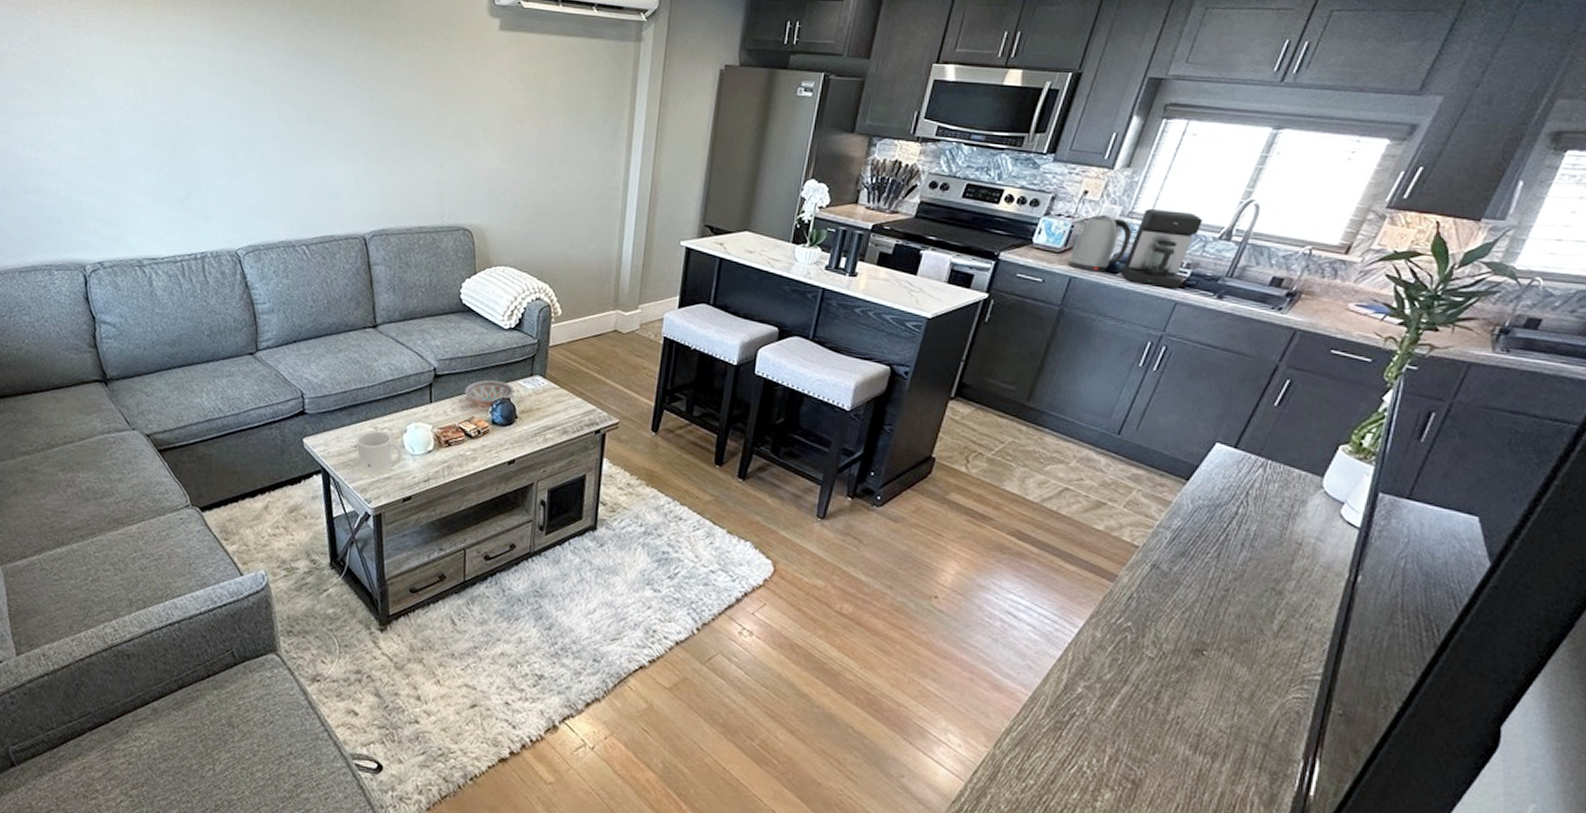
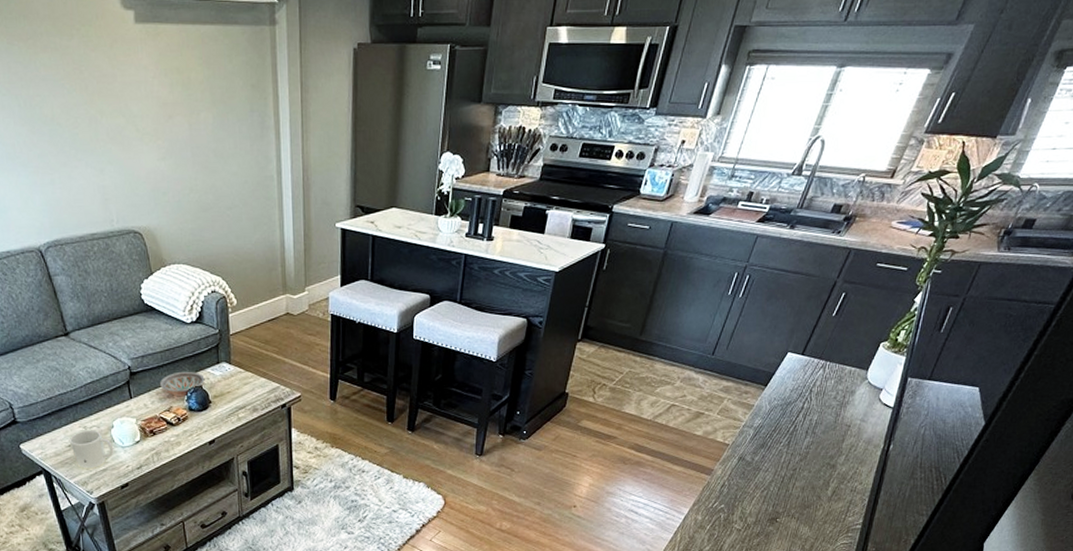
kettle: present [1069,215,1132,273] -> none [670,162,721,215]
coffee maker: present [1120,208,1202,288] -> none [713,151,779,223]

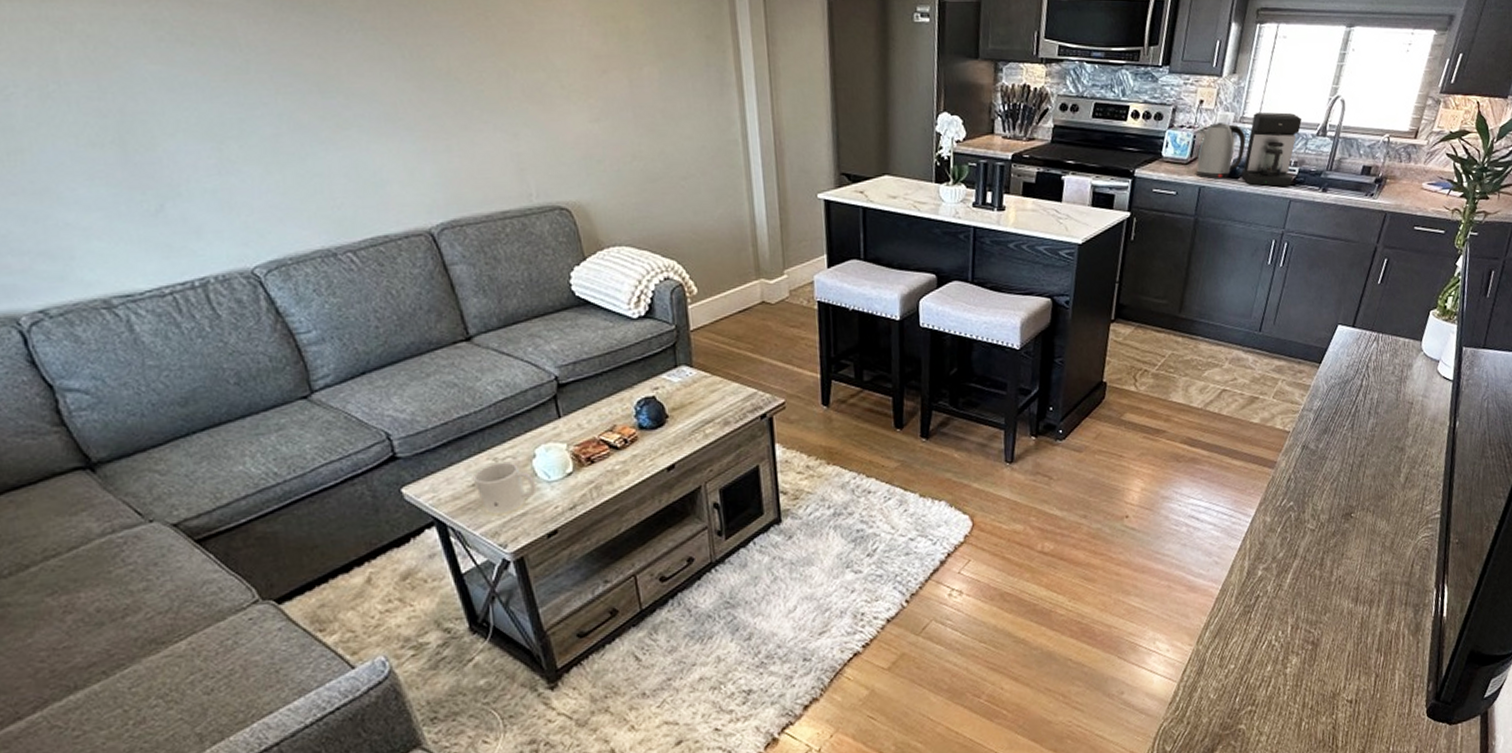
bowl: present [160,371,205,397] -> none [599,378,659,413]
kettle: none [670,162,721,215] -> present [1196,123,1246,179]
coffee maker: none [713,151,779,223] -> present [1241,112,1302,187]

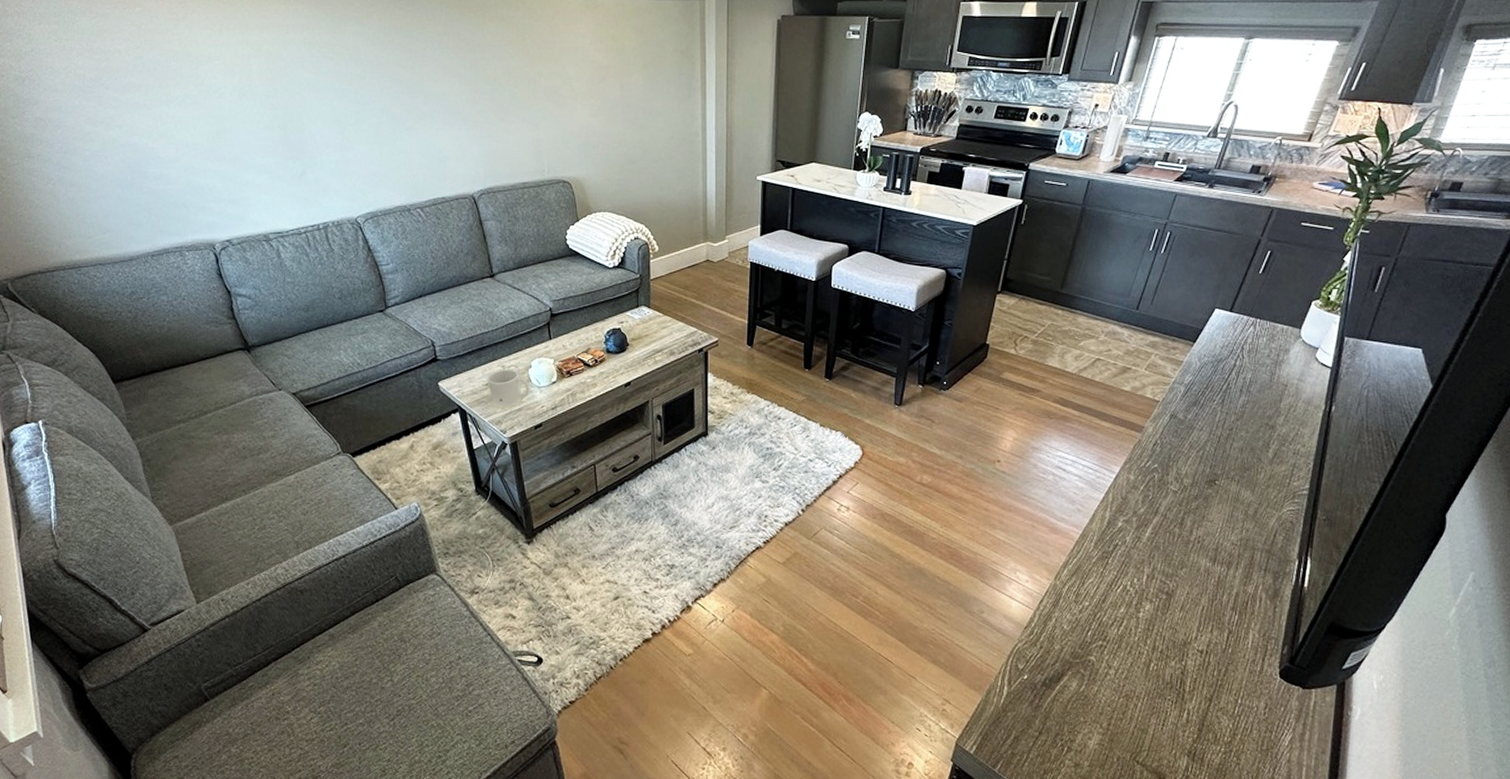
kettle: present [1196,123,1246,179] -> none [1087,124,1136,174]
coffee maker: present [1241,112,1302,187] -> none [1129,115,1193,182]

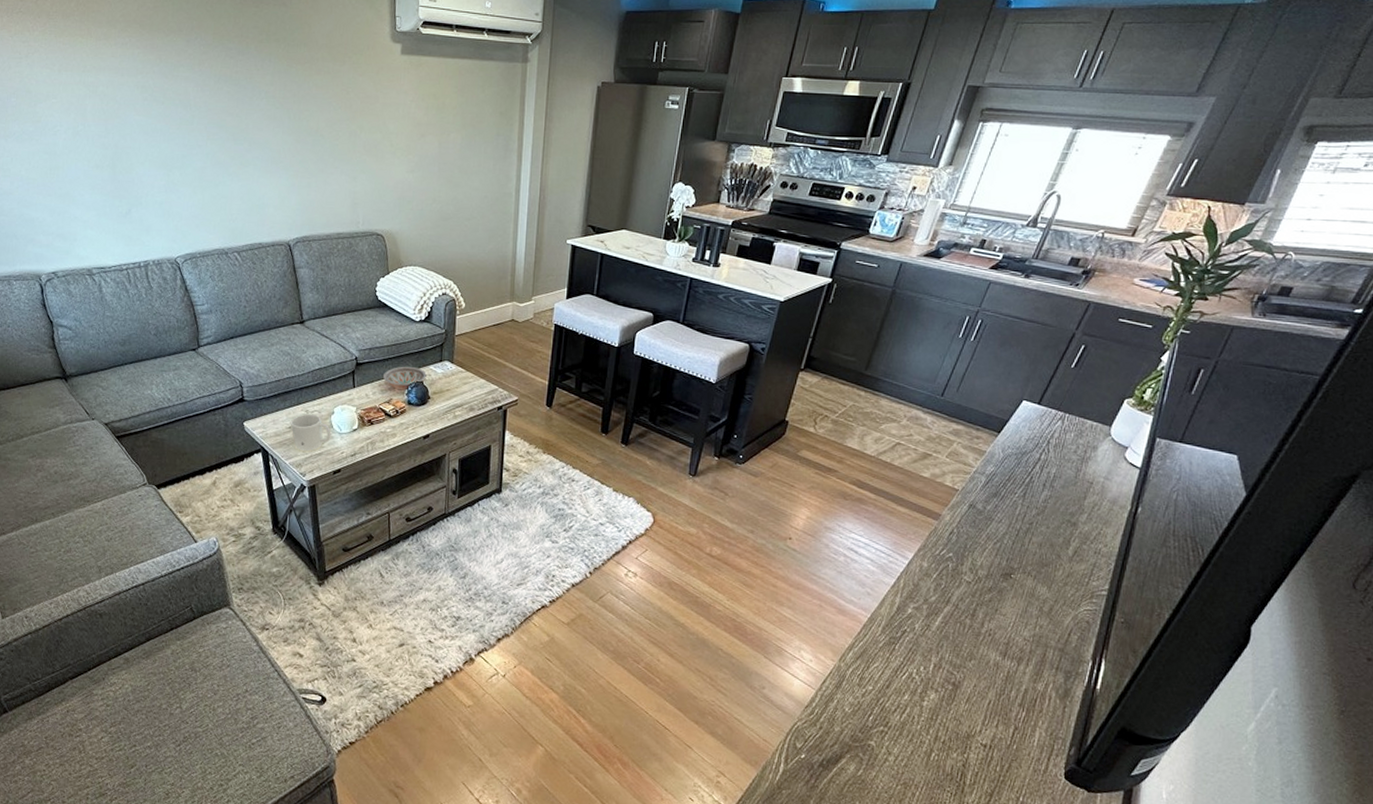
bowl: none [580,314,624,339] -> present [383,366,427,391]

